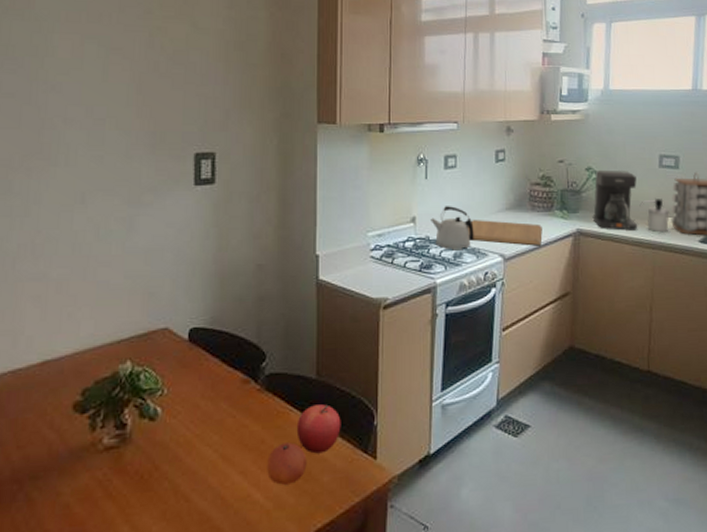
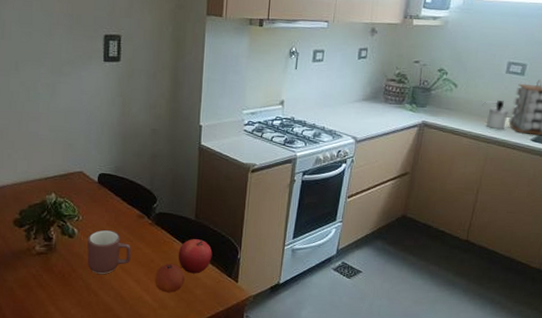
mug: none [174,403,234,470] -> present [87,229,131,275]
kettle: present [431,206,474,251] -> none [297,93,333,131]
chopping board: present [467,219,542,246] -> none [327,106,392,133]
coffee maker: present [592,169,638,229] -> none [437,71,483,125]

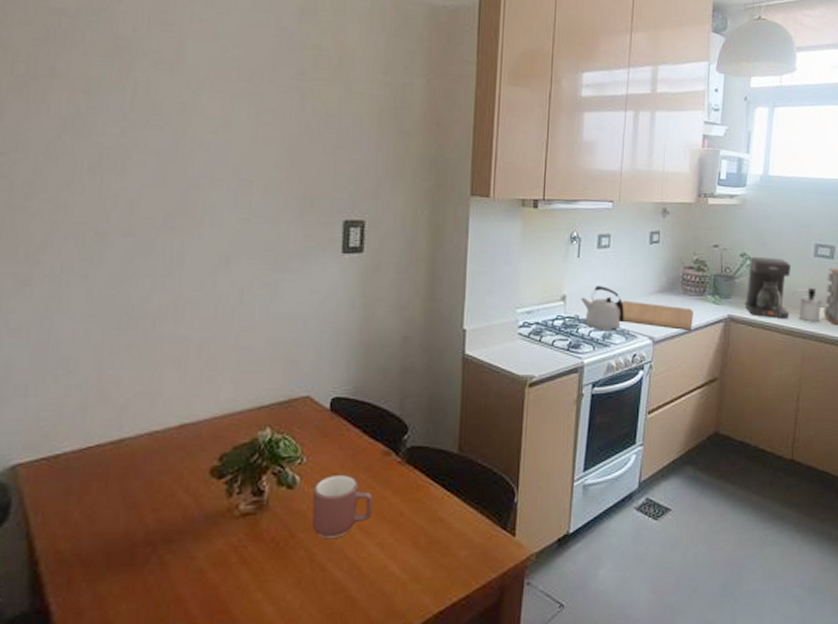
fruit: present [155,263,185,293] -> none [404,516,445,558]
fruit: present [178,239,213,274] -> none [435,480,482,529]
kettle: none [297,93,333,131] -> present [581,286,624,331]
chopping board: none [327,106,392,133] -> present [617,300,693,330]
coffee maker: none [437,71,483,125] -> present [744,256,791,318]

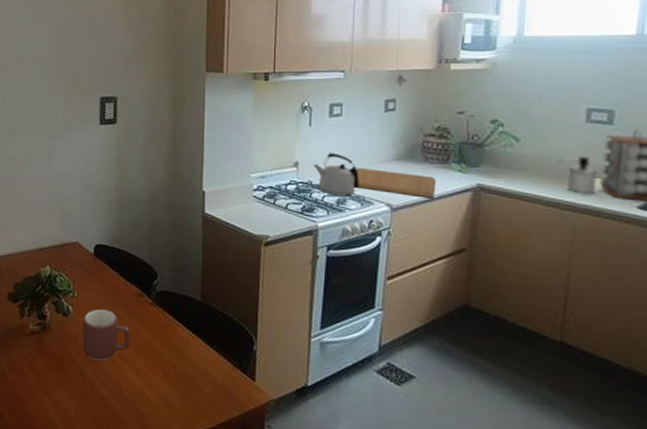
coffee maker: present [744,256,791,318] -> none [497,122,555,188]

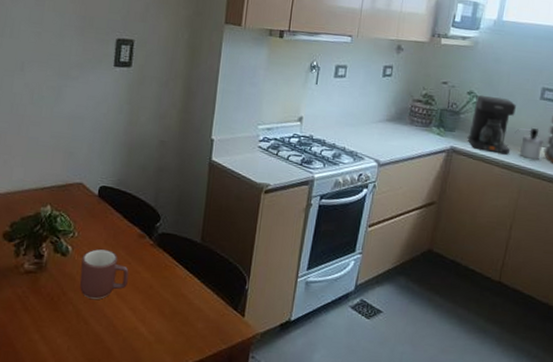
kettle: present [314,153,359,197] -> none [316,111,355,152]
chopping board: present [351,167,436,199] -> none [348,125,418,157]
coffee maker: none [497,122,555,188] -> present [467,94,516,154]

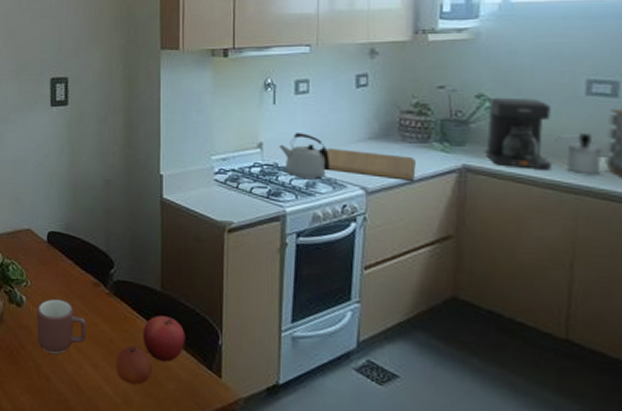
fruit: none [152,291,186,325] -> present [116,346,152,385]
fruit: none [179,264,218,305] -> present [142,315,186,362]
kettle: none [316,111,355,152] -> present [279,133,330,180]
chopping board: none [348,125,418,157] -> present [321,147,416,181]

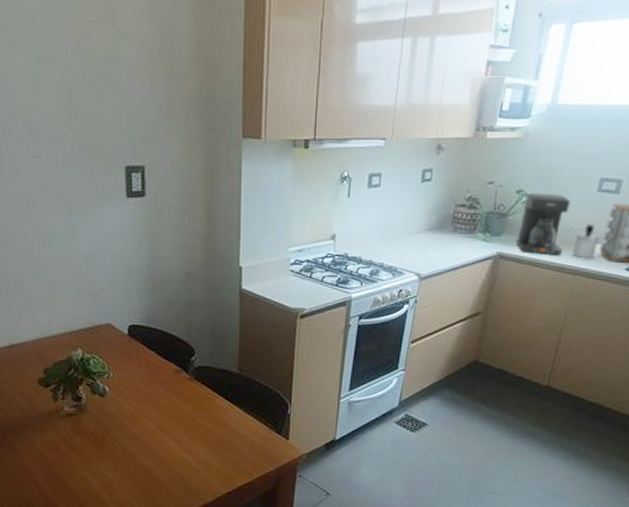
mug: present [37,298,86,355] -> none [121,386,169,436]
fruit: present [116,346,152,385] -> none [197,422,230,453]
fruit: present [142,315,186,362] -> none [221,394,260,432]
kettle: present [279,133,330,180] -> none [350,225,393,268]
chopping board: present [321,147,416,181] -> none [385,238,462,267]

